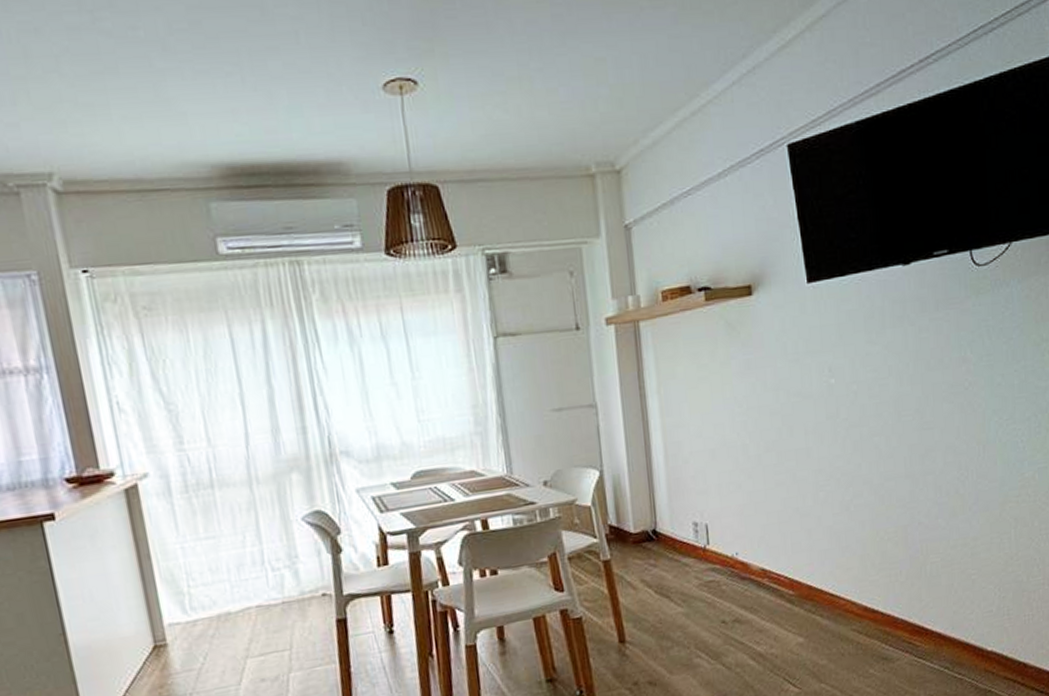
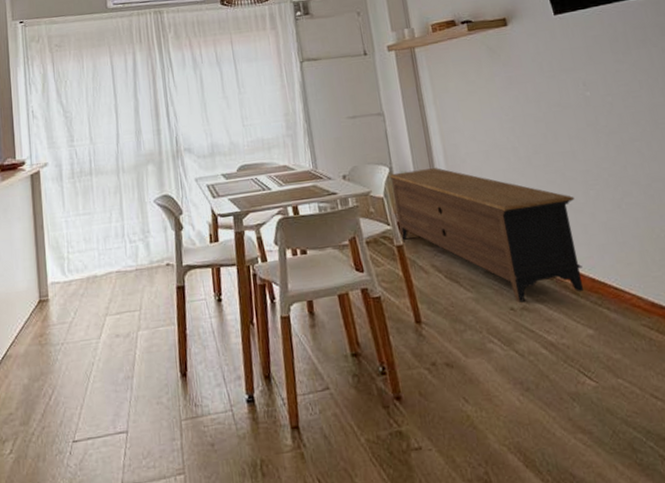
tv stand: none [598,470,803,615] -> present [389,168,585,303]

